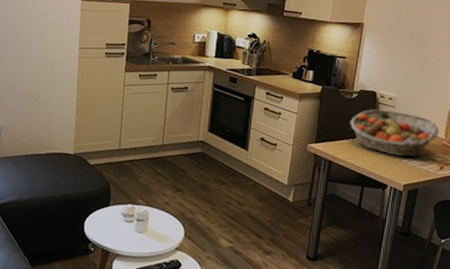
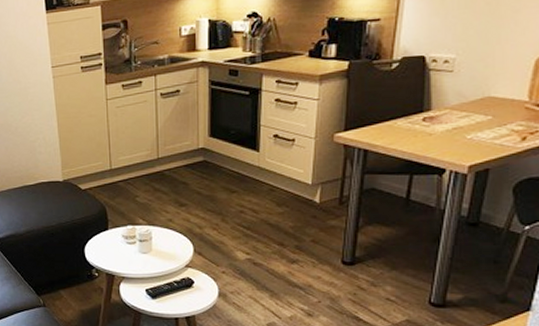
fruit basket: present [350,109,439,158] -> none [390,76,519,132]

